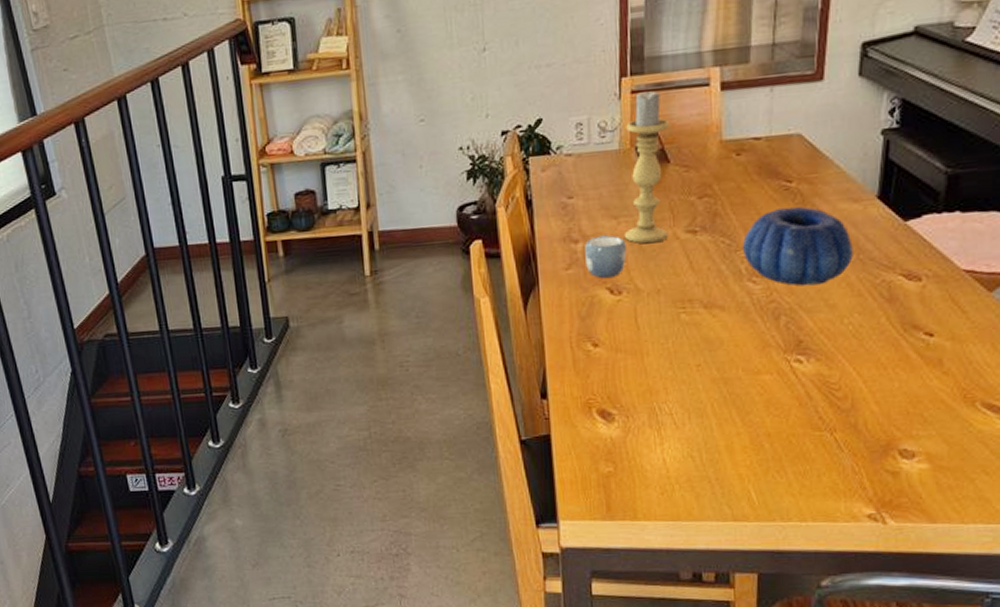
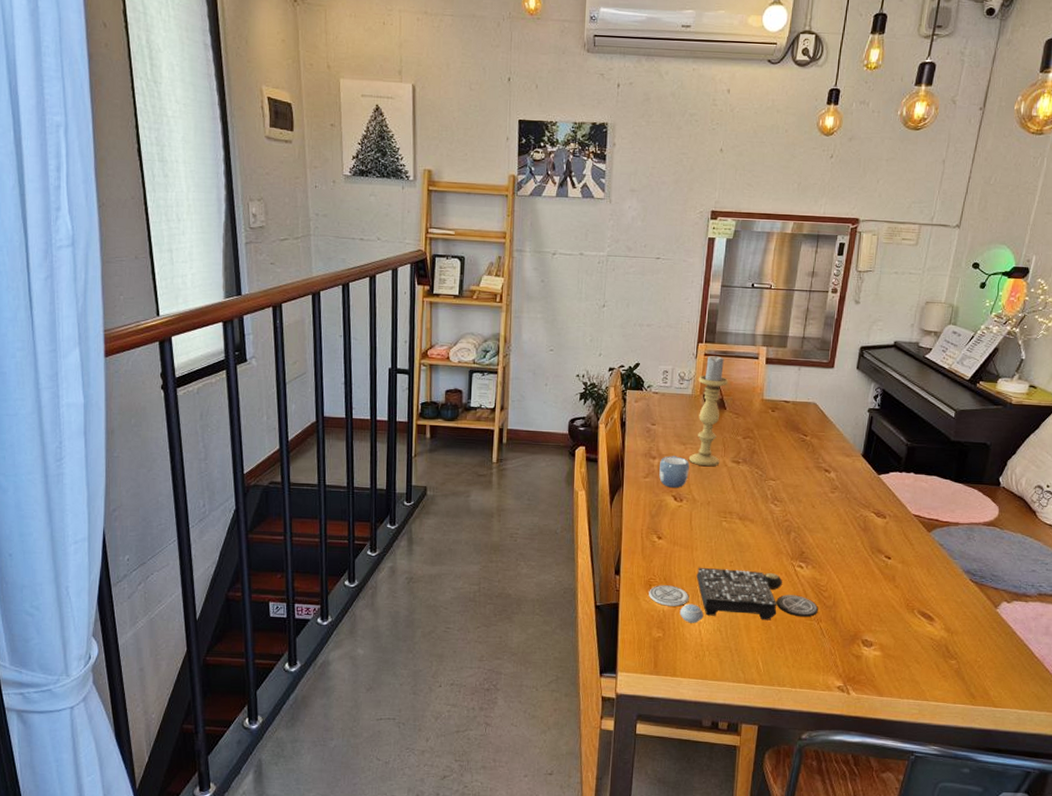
board game: none [589,374,829,451] -> present [649,567,818,623]
decorative bowl: present [742,206,853,286] -> none [769,454,844,513]

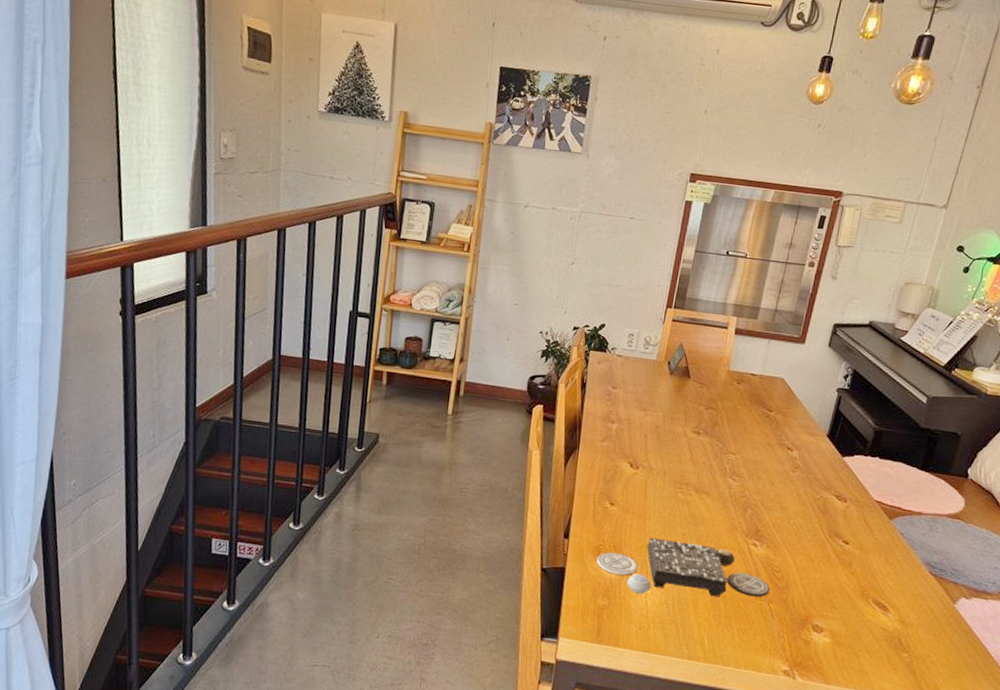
mug: present [659,456,689,488] -> none [616,421,649,455]
candle holder: present [688,355,729,467] -> none [648,321,696,436]

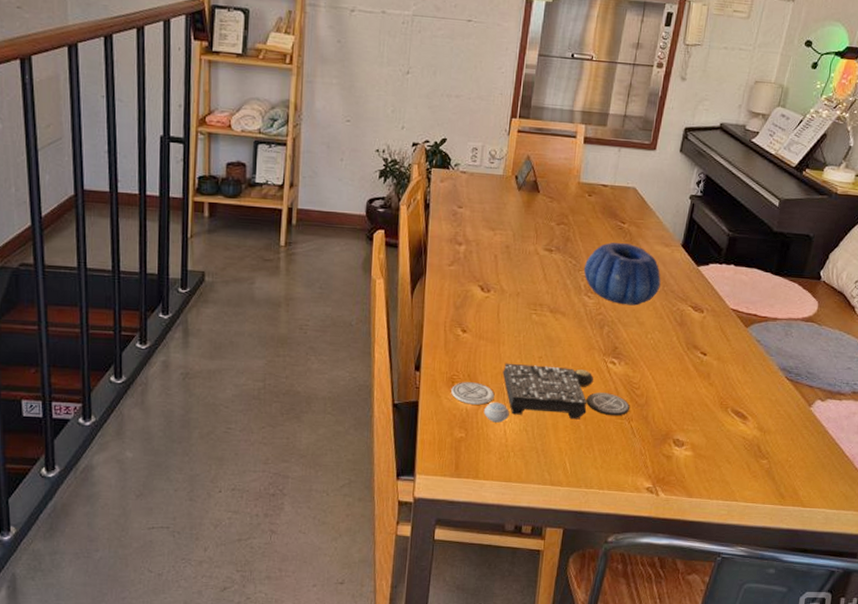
decorative bowl: none [729,429,806,491] -> present [583,243,661,306]

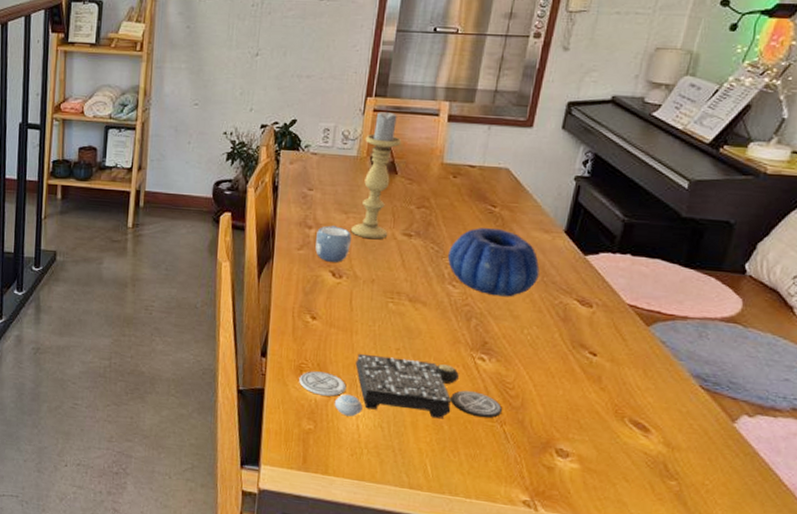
mug: none [465,242,498,277] -> present [315,225,352,262]
candle holder: none [497,132,544,255] -> present [350,111,402,240]

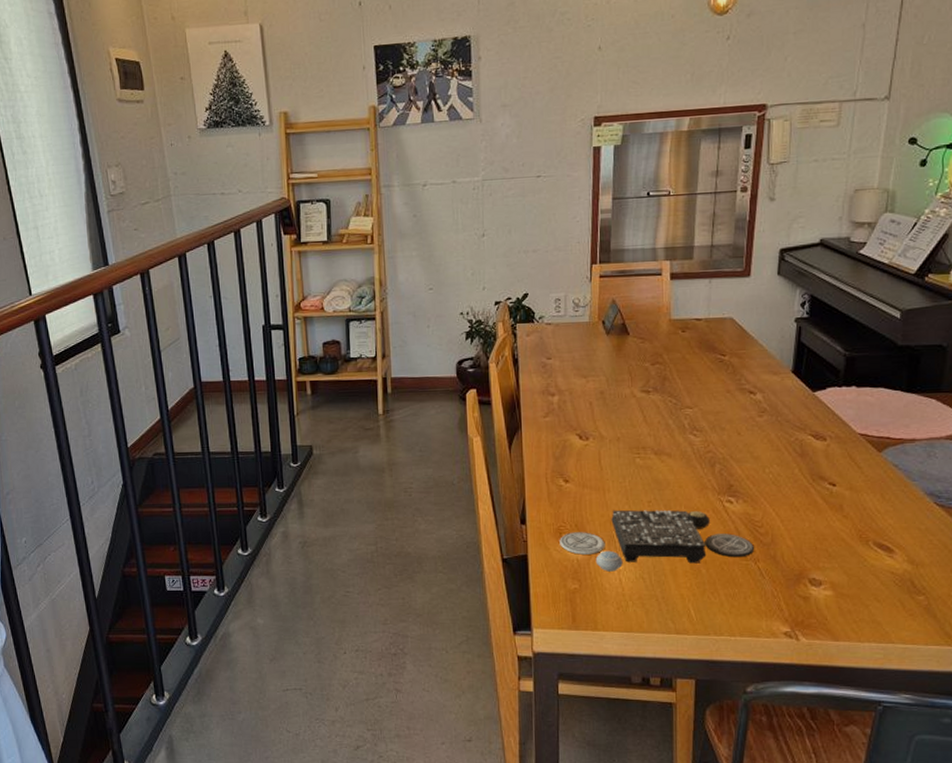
mug: present [315,225,352,262] -> none [560,391,593,426]
candle holder: present [350,111,402,240] -> none [591,275,630,400]
decorative bowl: present [447,228,540,297] -> none [685,376,773,440]

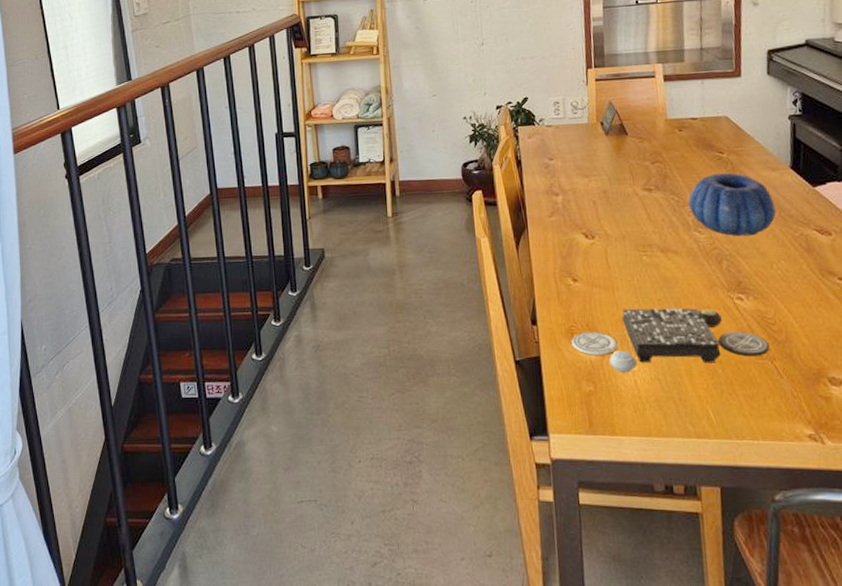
decorative bowl: none [685,376,773,440] -> present [688,173,776,237]

